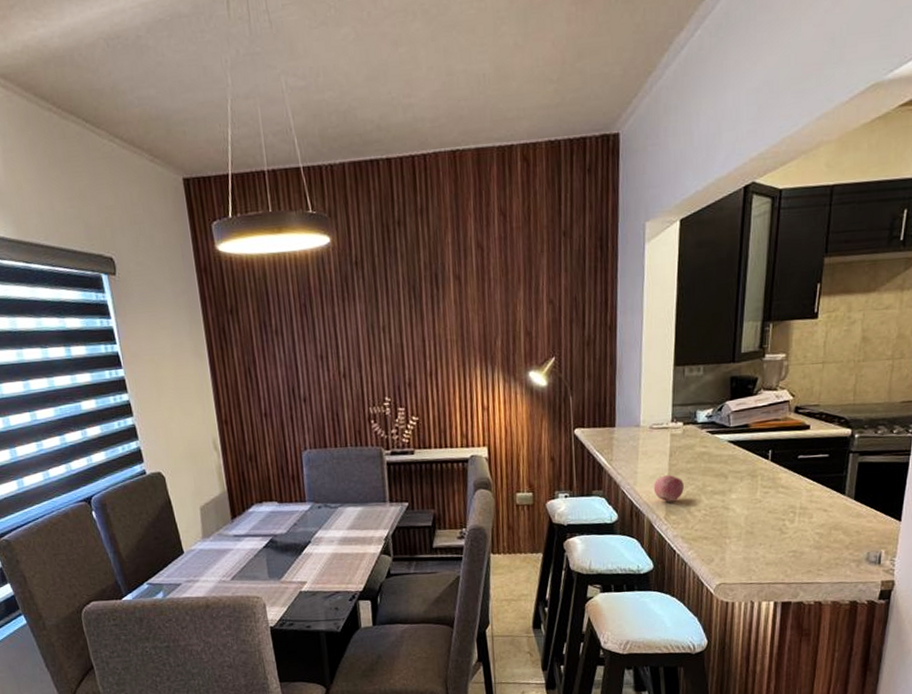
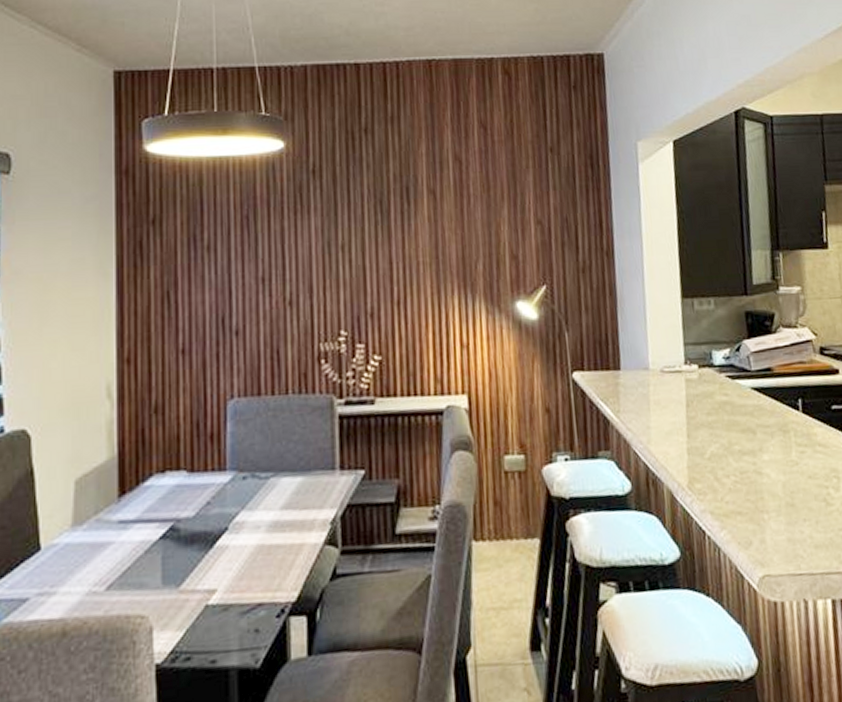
apple: present [653,475,684,501] -> none [671,430,707,465]

